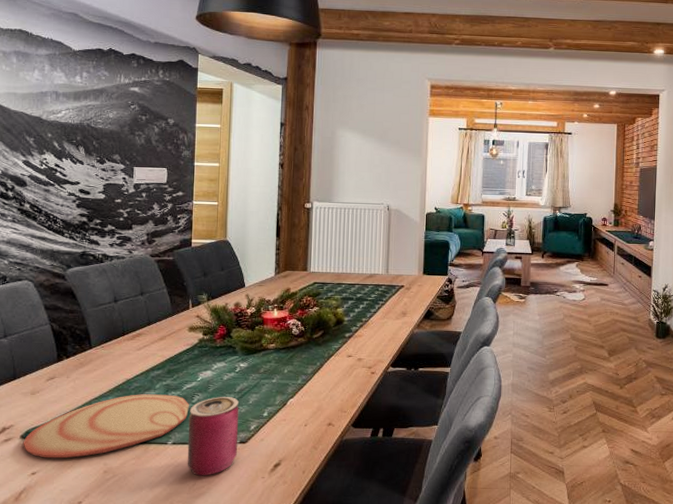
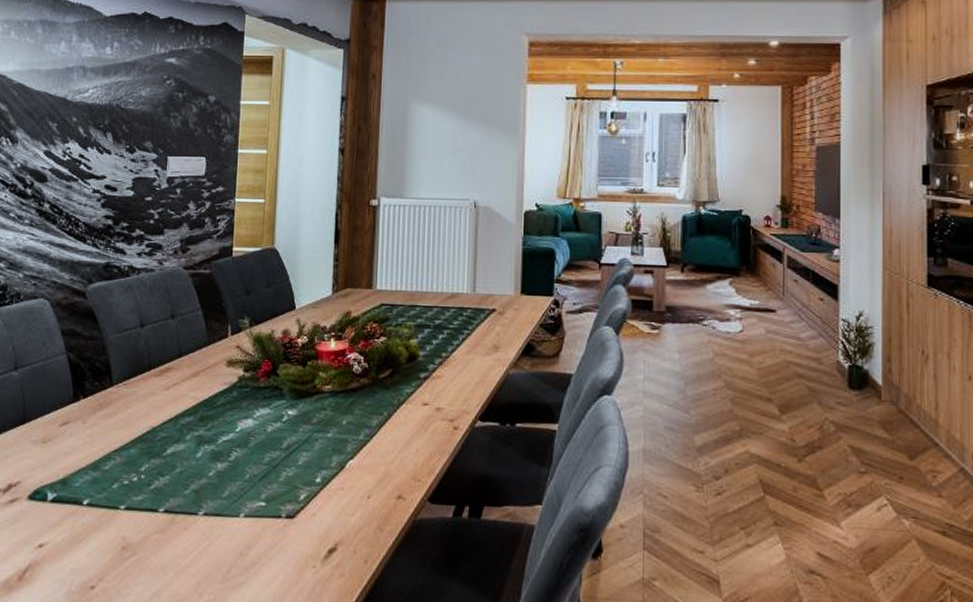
plate: present [23,394,189,459] -> none [30,447,225,528]
can: present [187,397,239,476] -> none [221,454,286,561]

